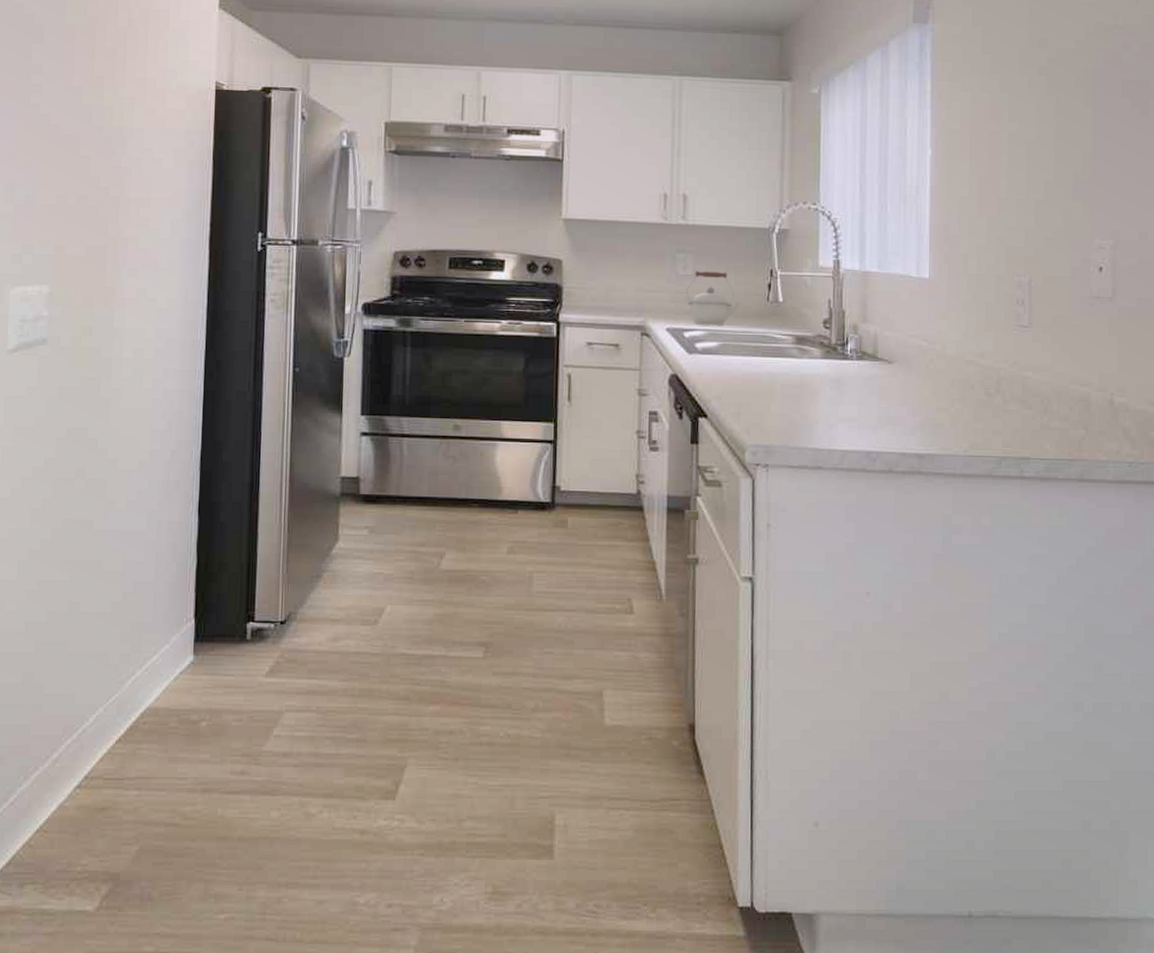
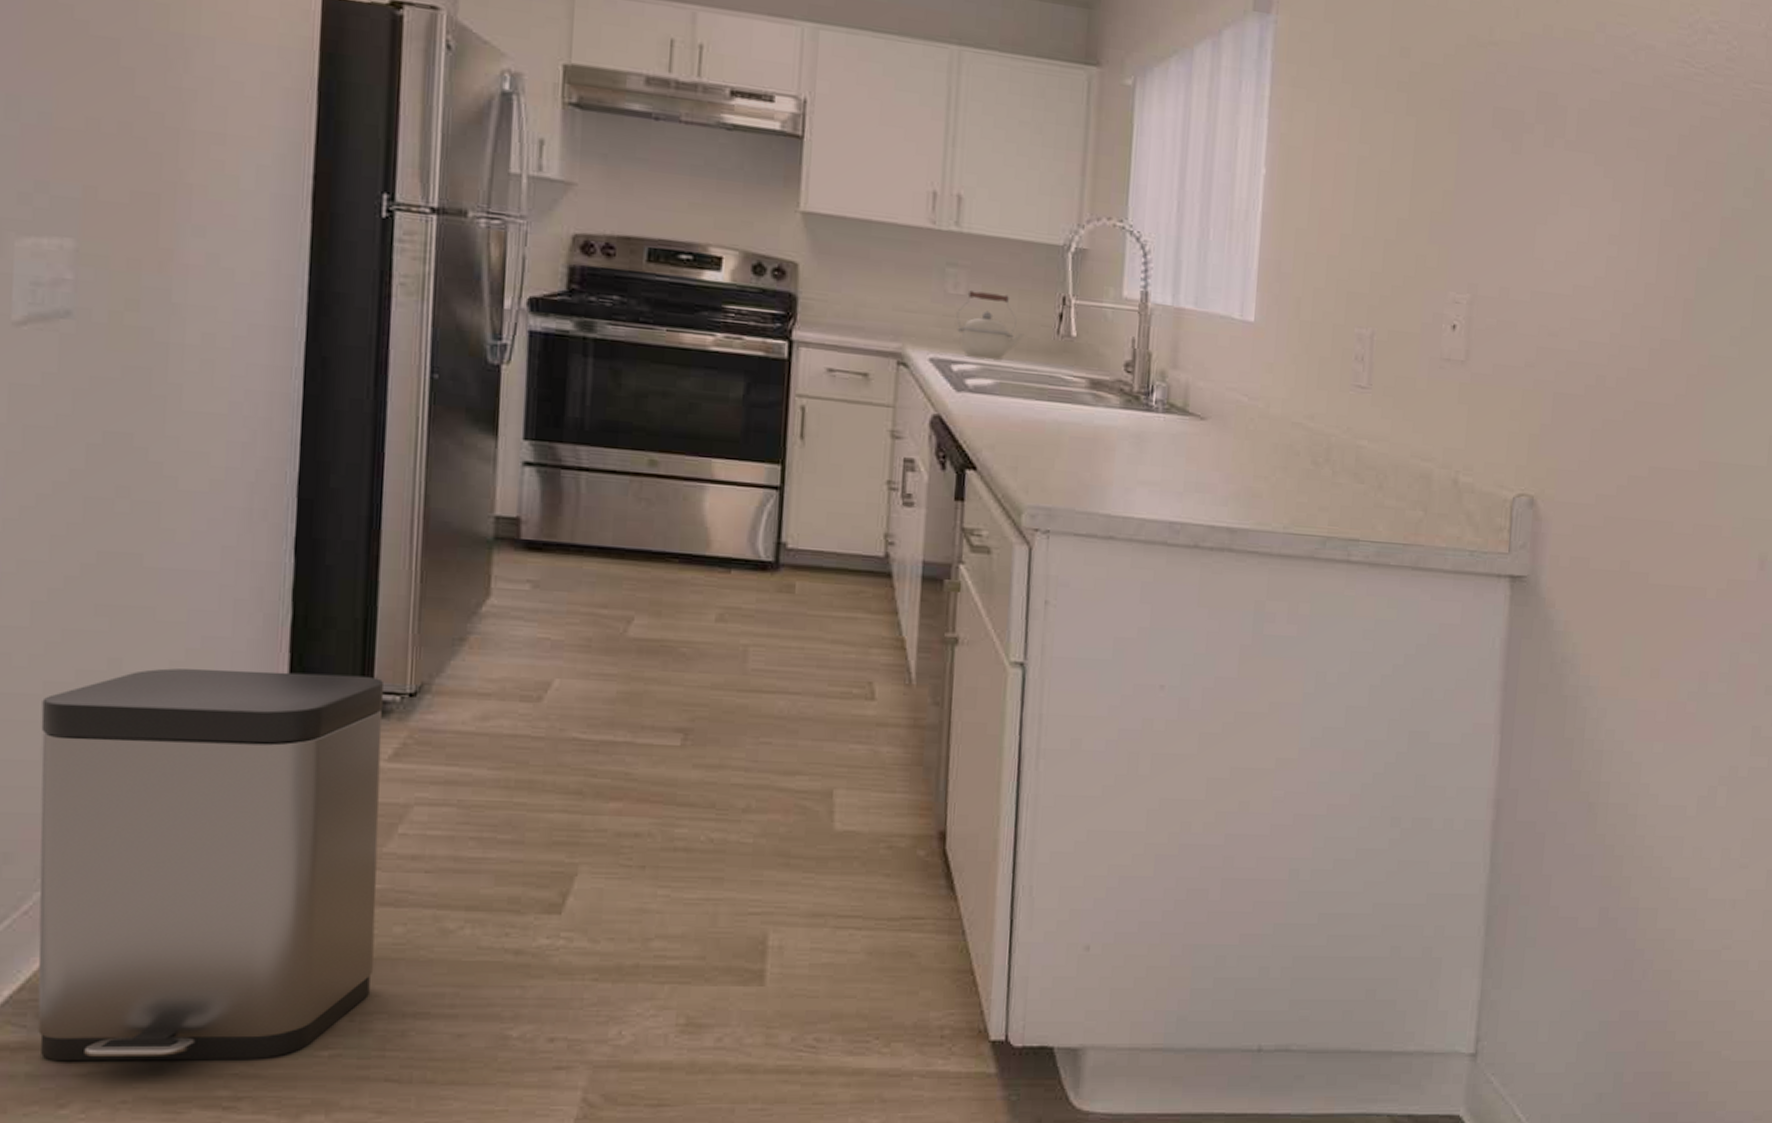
pedal bin: none [19,607,263,923] -> present [37,668,385,1062]

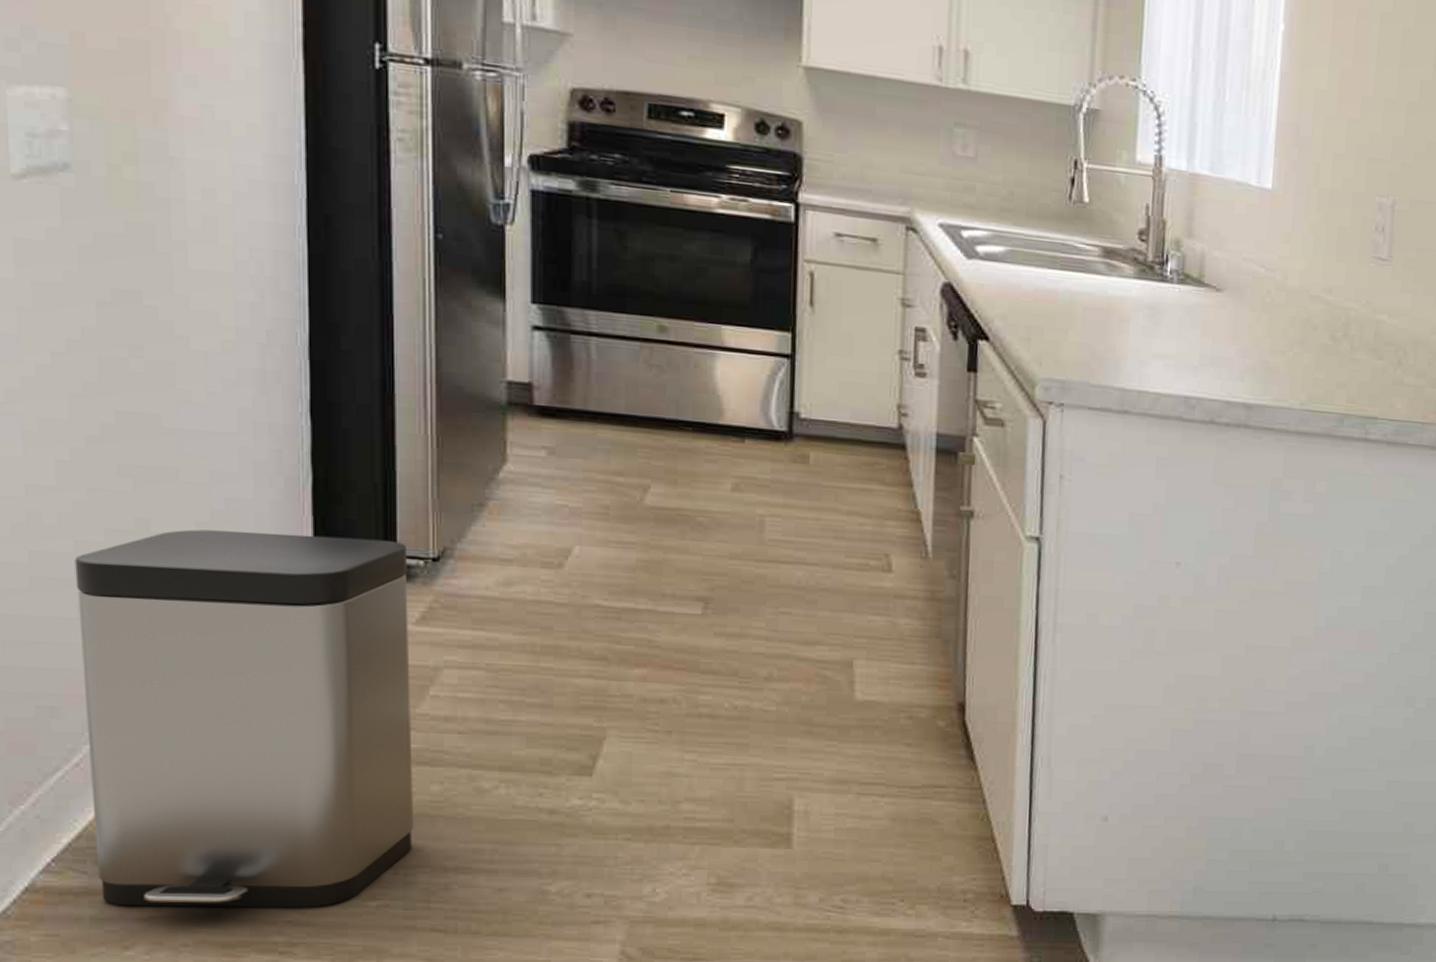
kettle: present [956,291,1025,361] -> none [965,153,1036,228]

